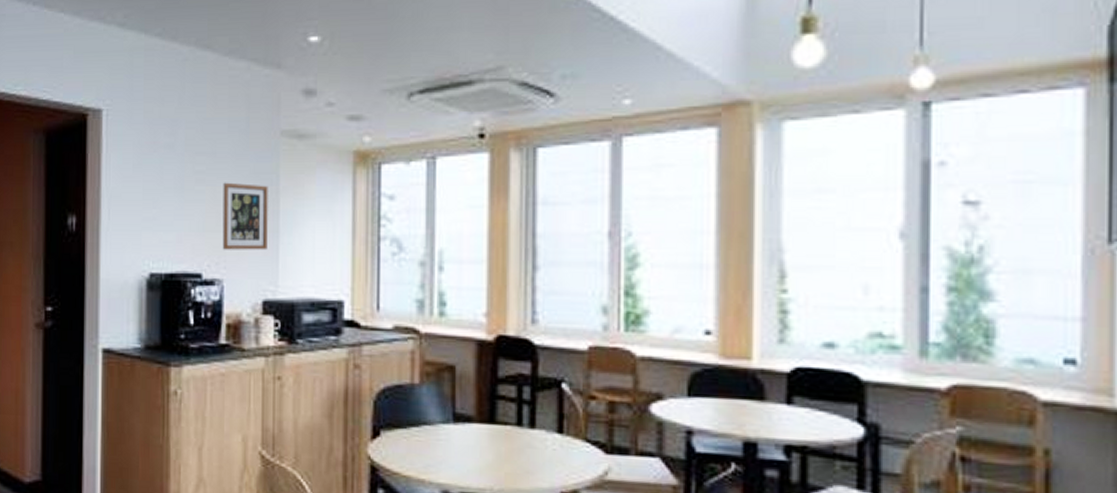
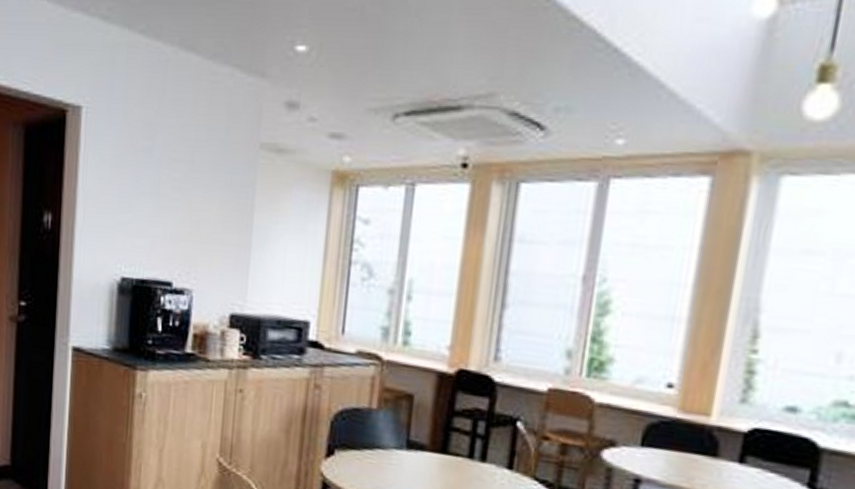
picture frame: present [222,182,268,250] -> none [194,192,243,265]

